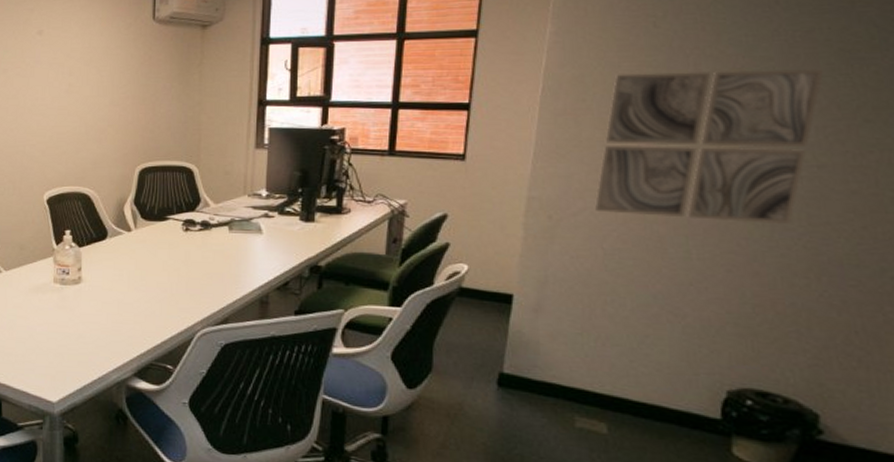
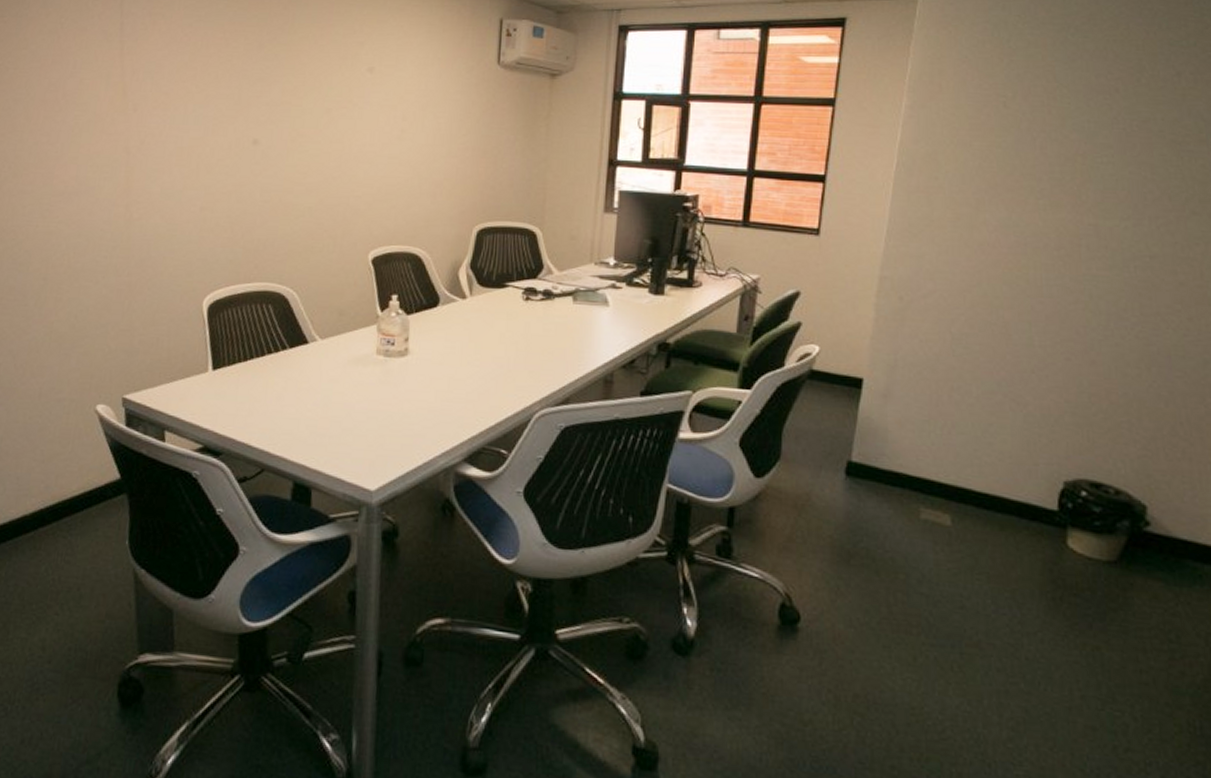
wall art: present [594,68,824,225] -> none [943,153,1158,315]

